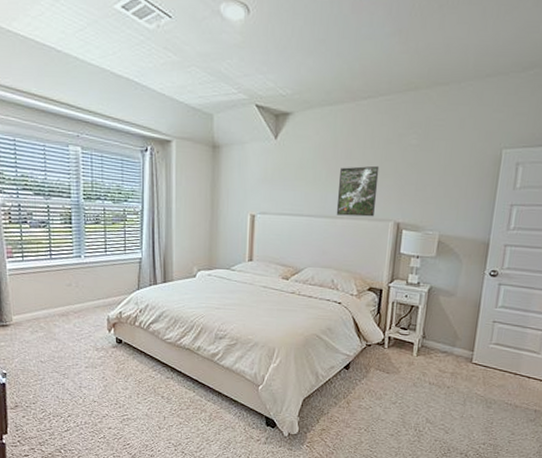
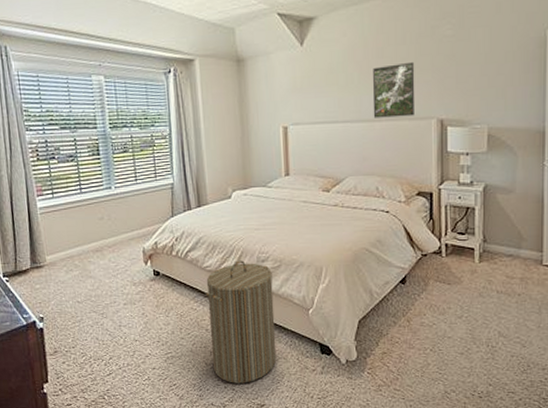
laundry hamper: none [163,336,228,448] -> present [204,260,277,383]

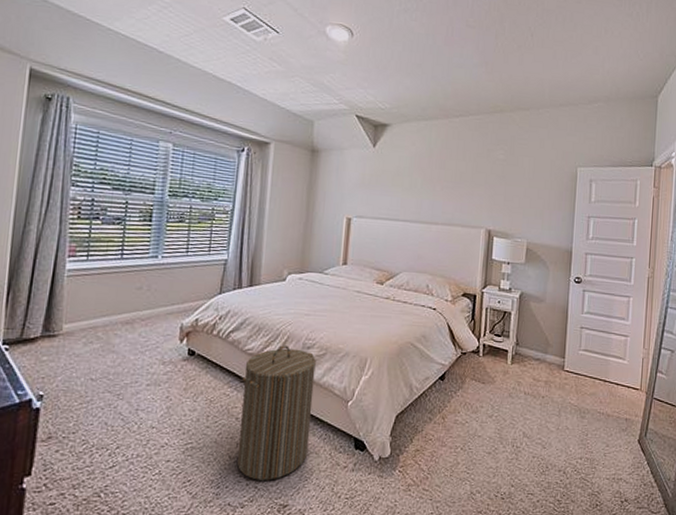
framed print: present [372,61,415,118] -> none [431,176,471,224]

